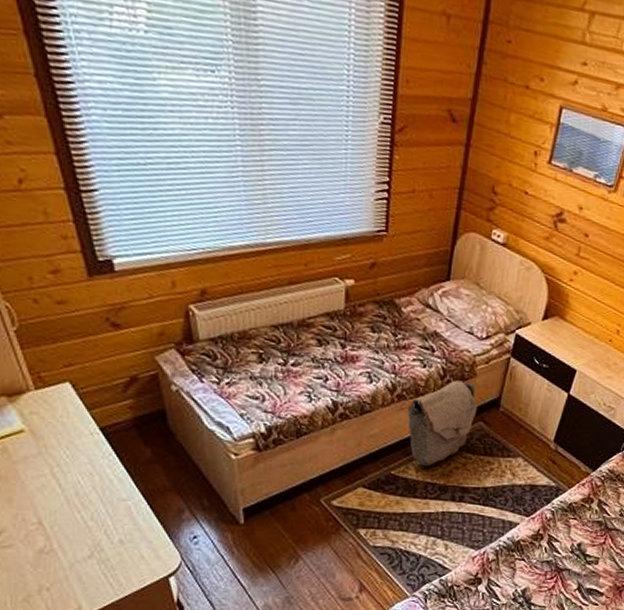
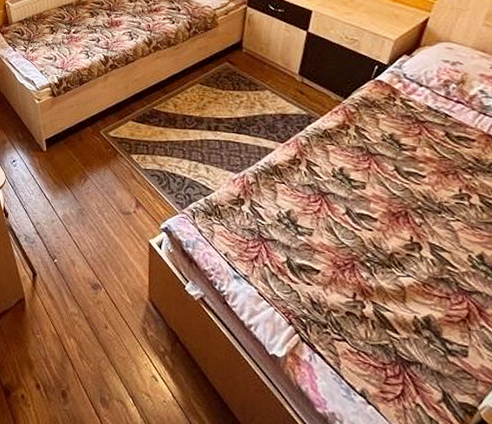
bag: present [407,380,477,466] -> none [162,31,222,101]

